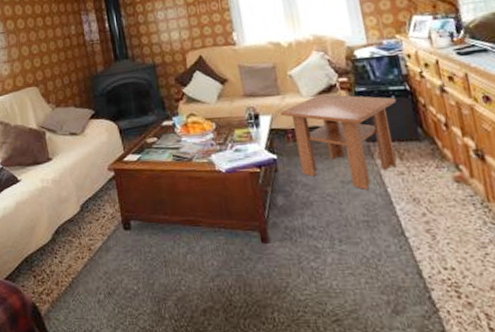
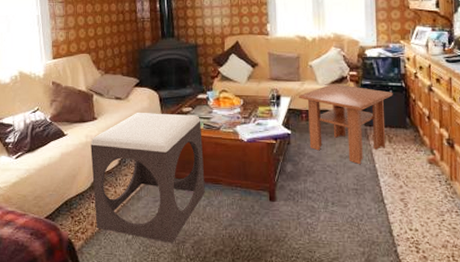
footstool: none [47,145,183,301] -> present [90,112,205,243]

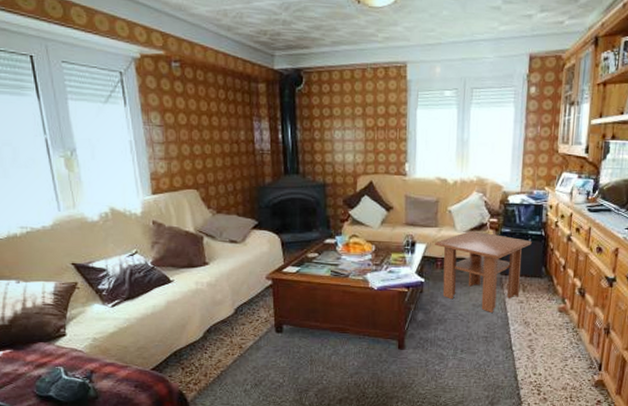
footstool: present [90,112,205,243] -> none [202,257,331,392]

